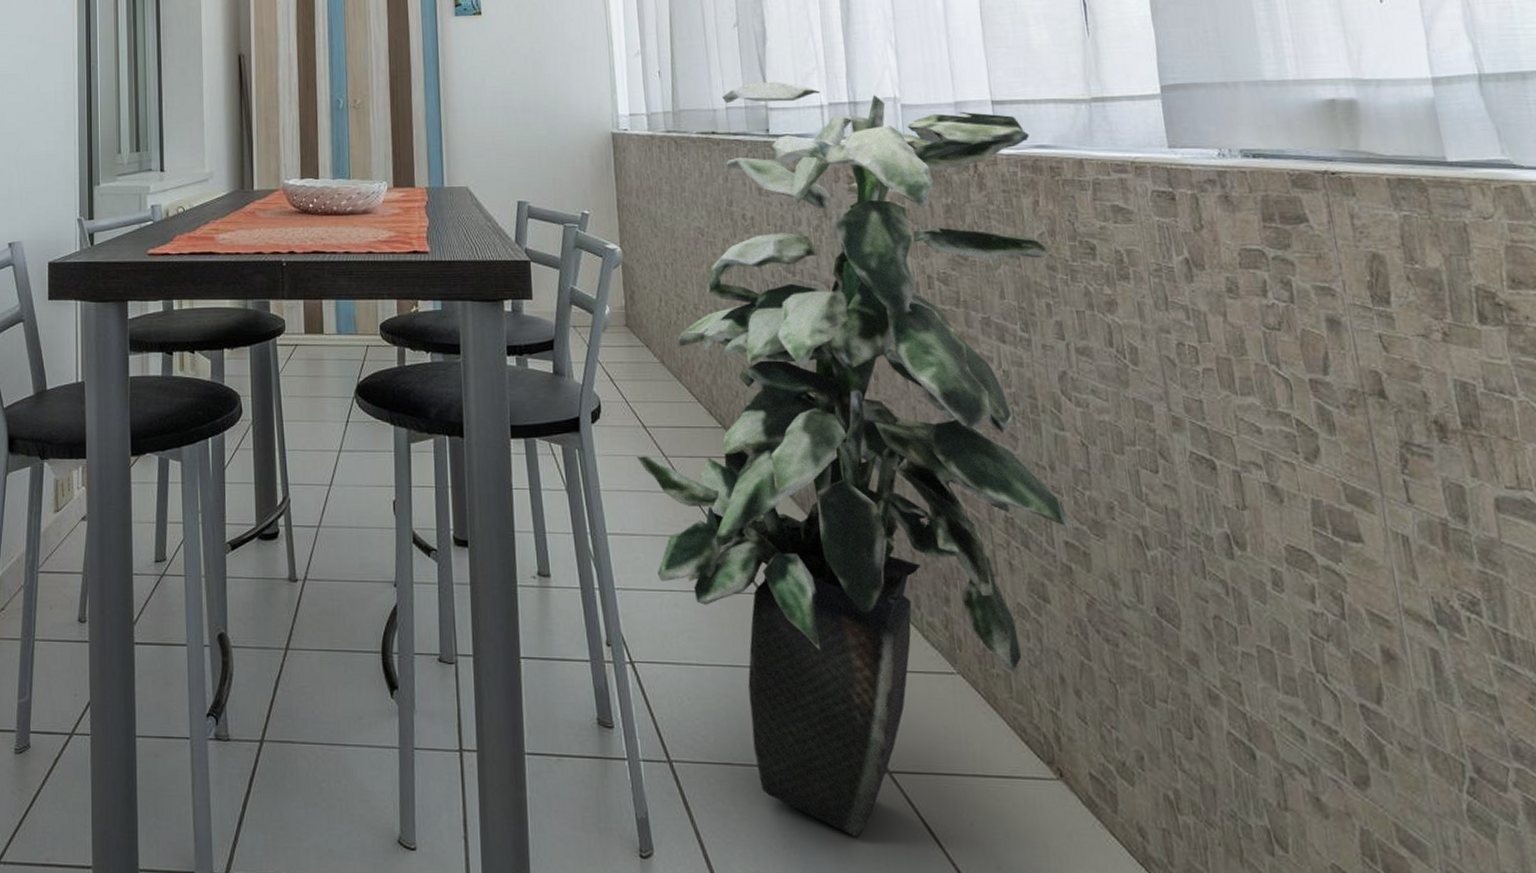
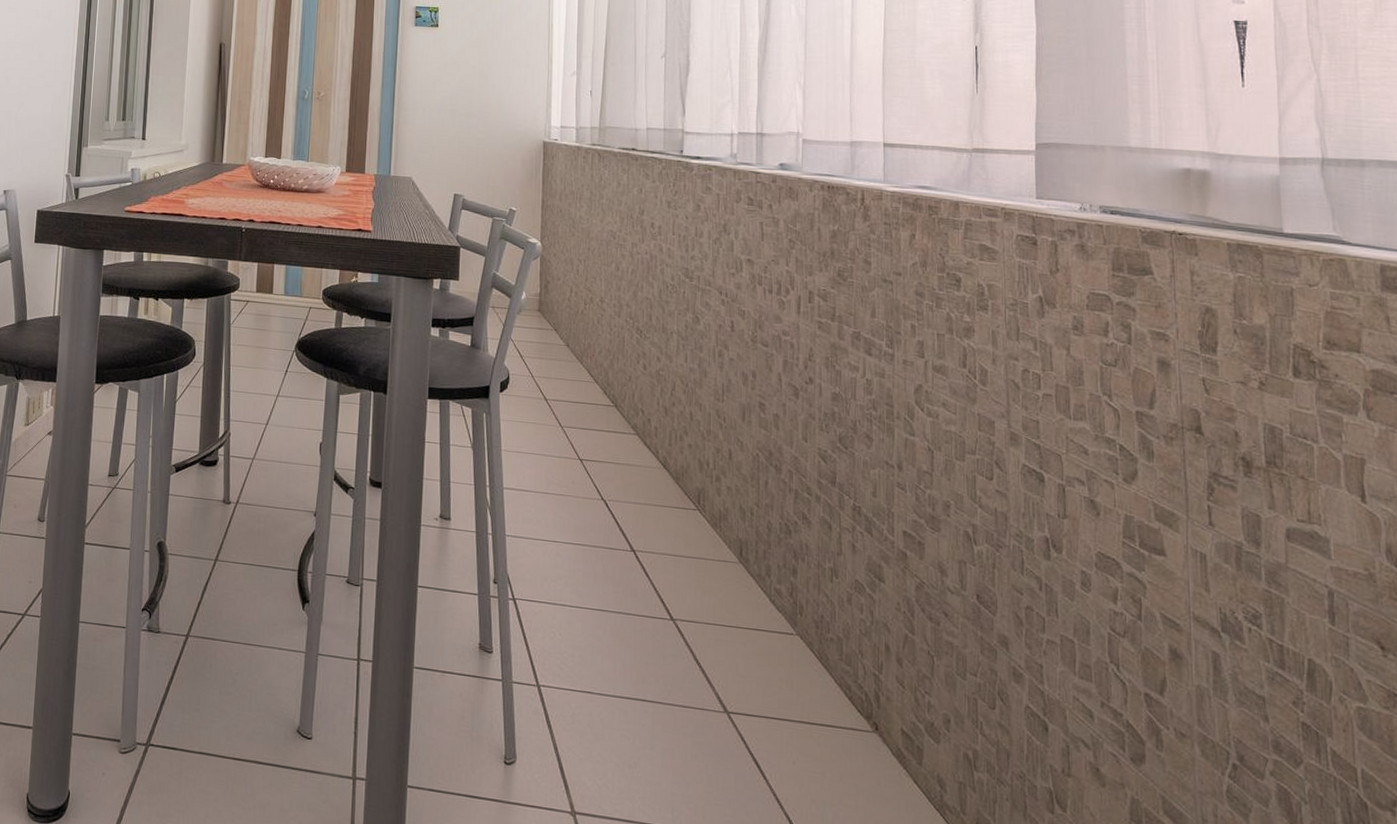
indoor plant: present [636,81,1069,837] -> none [536,108,922,765]

